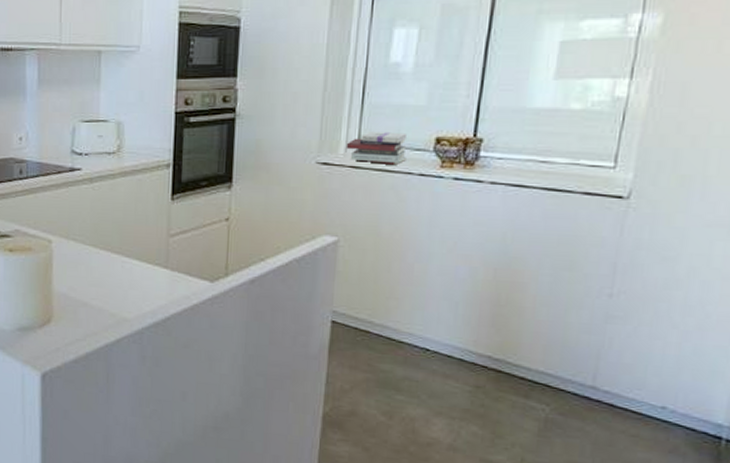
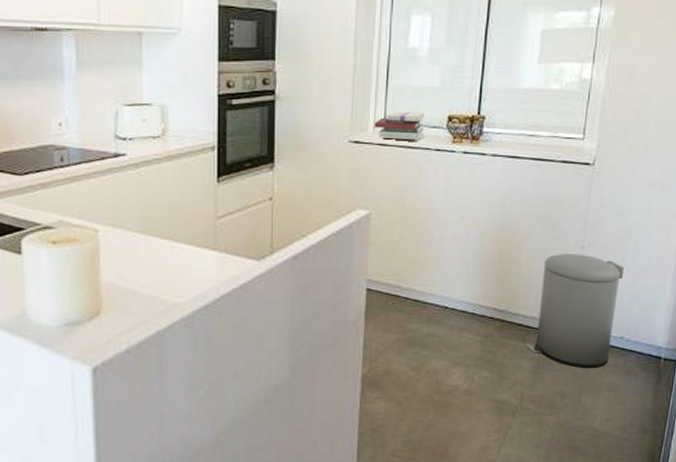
pedal bin: none [528,300,670,440] -> present [525,254,625,368]

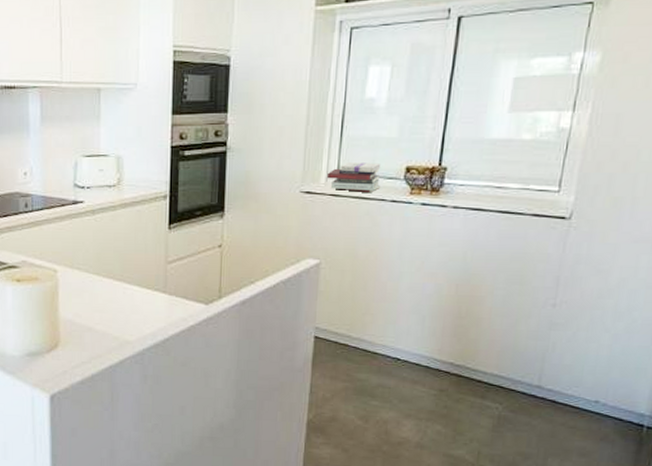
pedal bin: present [525,254,625,368] -> none [484,311,603,431]

